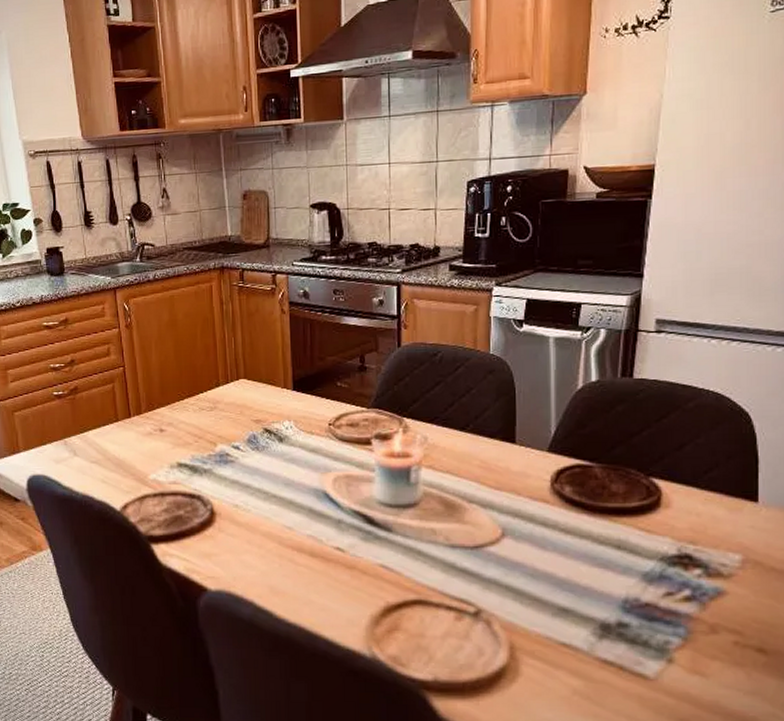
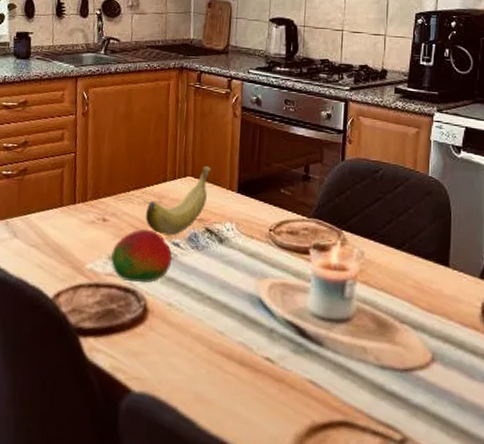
fruit: none [173,435,233,488] -> present [111,228,172,283]
banana: none [202,367,264,440] -> present [145,166,211,236]

